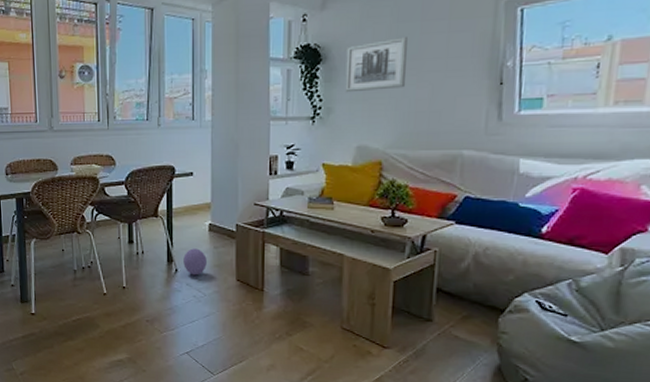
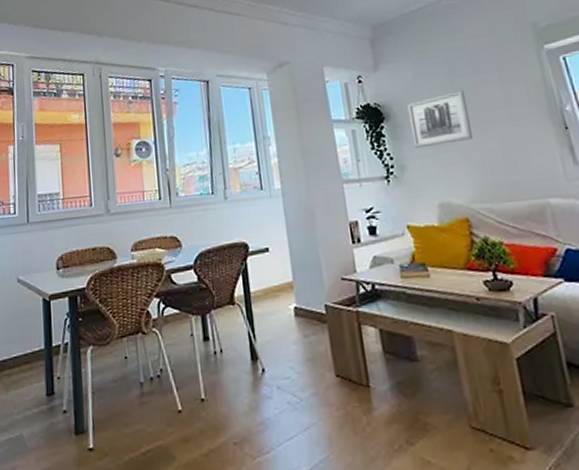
ball: present [183,248,207,276] -> none [269,339,298,375]

